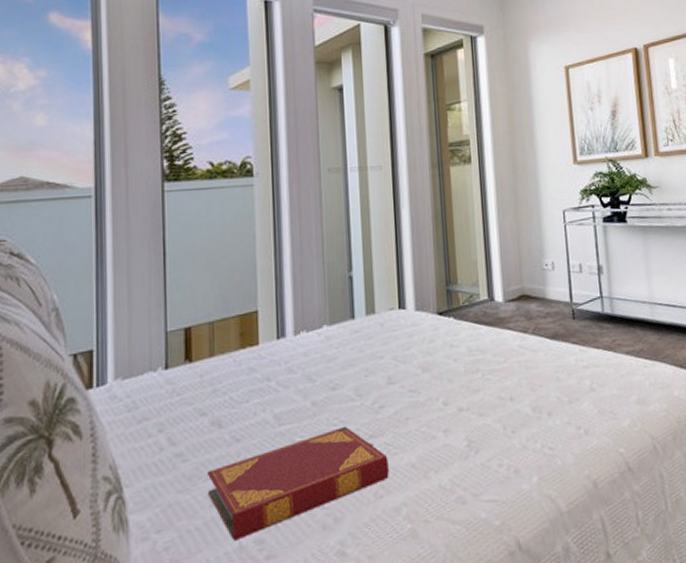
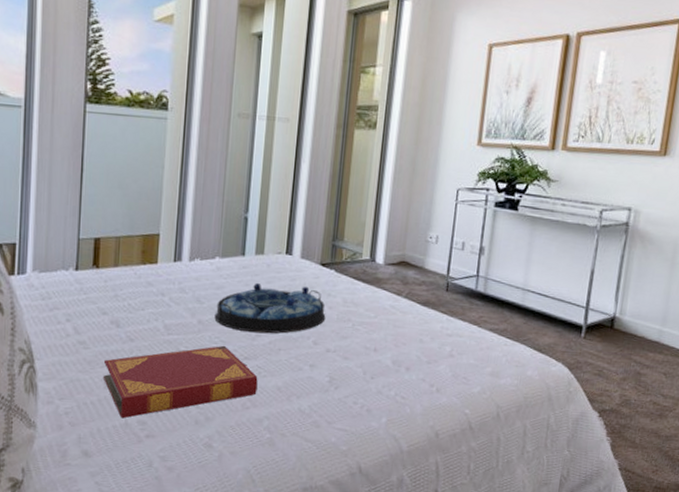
serving tray: none [330,340,452,406] -> present [214,282,326,334]

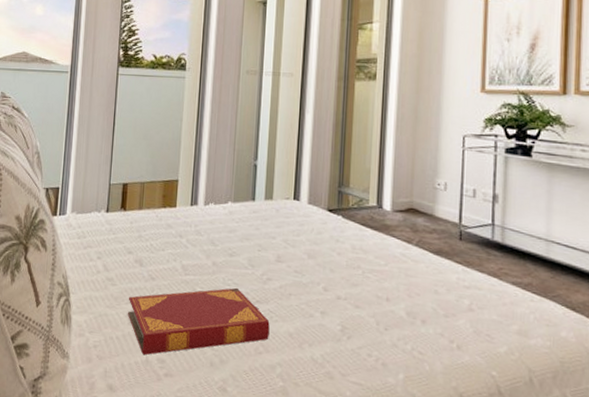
serving tray: present [214,282,326,334] -> none [227,226,335,278]

